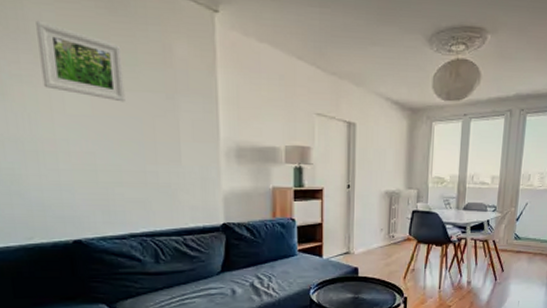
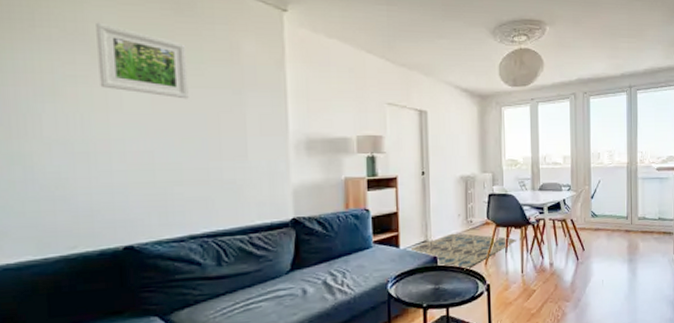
rug: none [330,247,437,283] -> present [408,233,517,270]

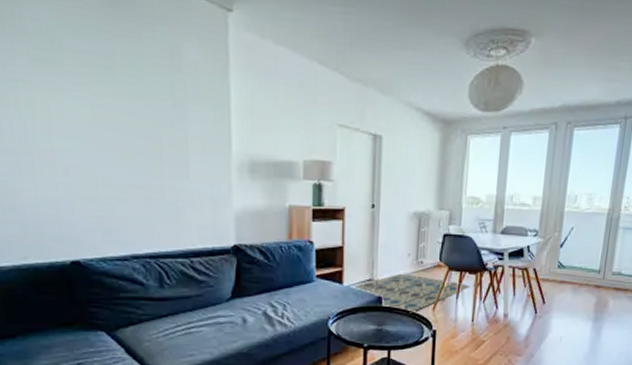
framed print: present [96,22,189,99] -> none [34,19,129,110]

